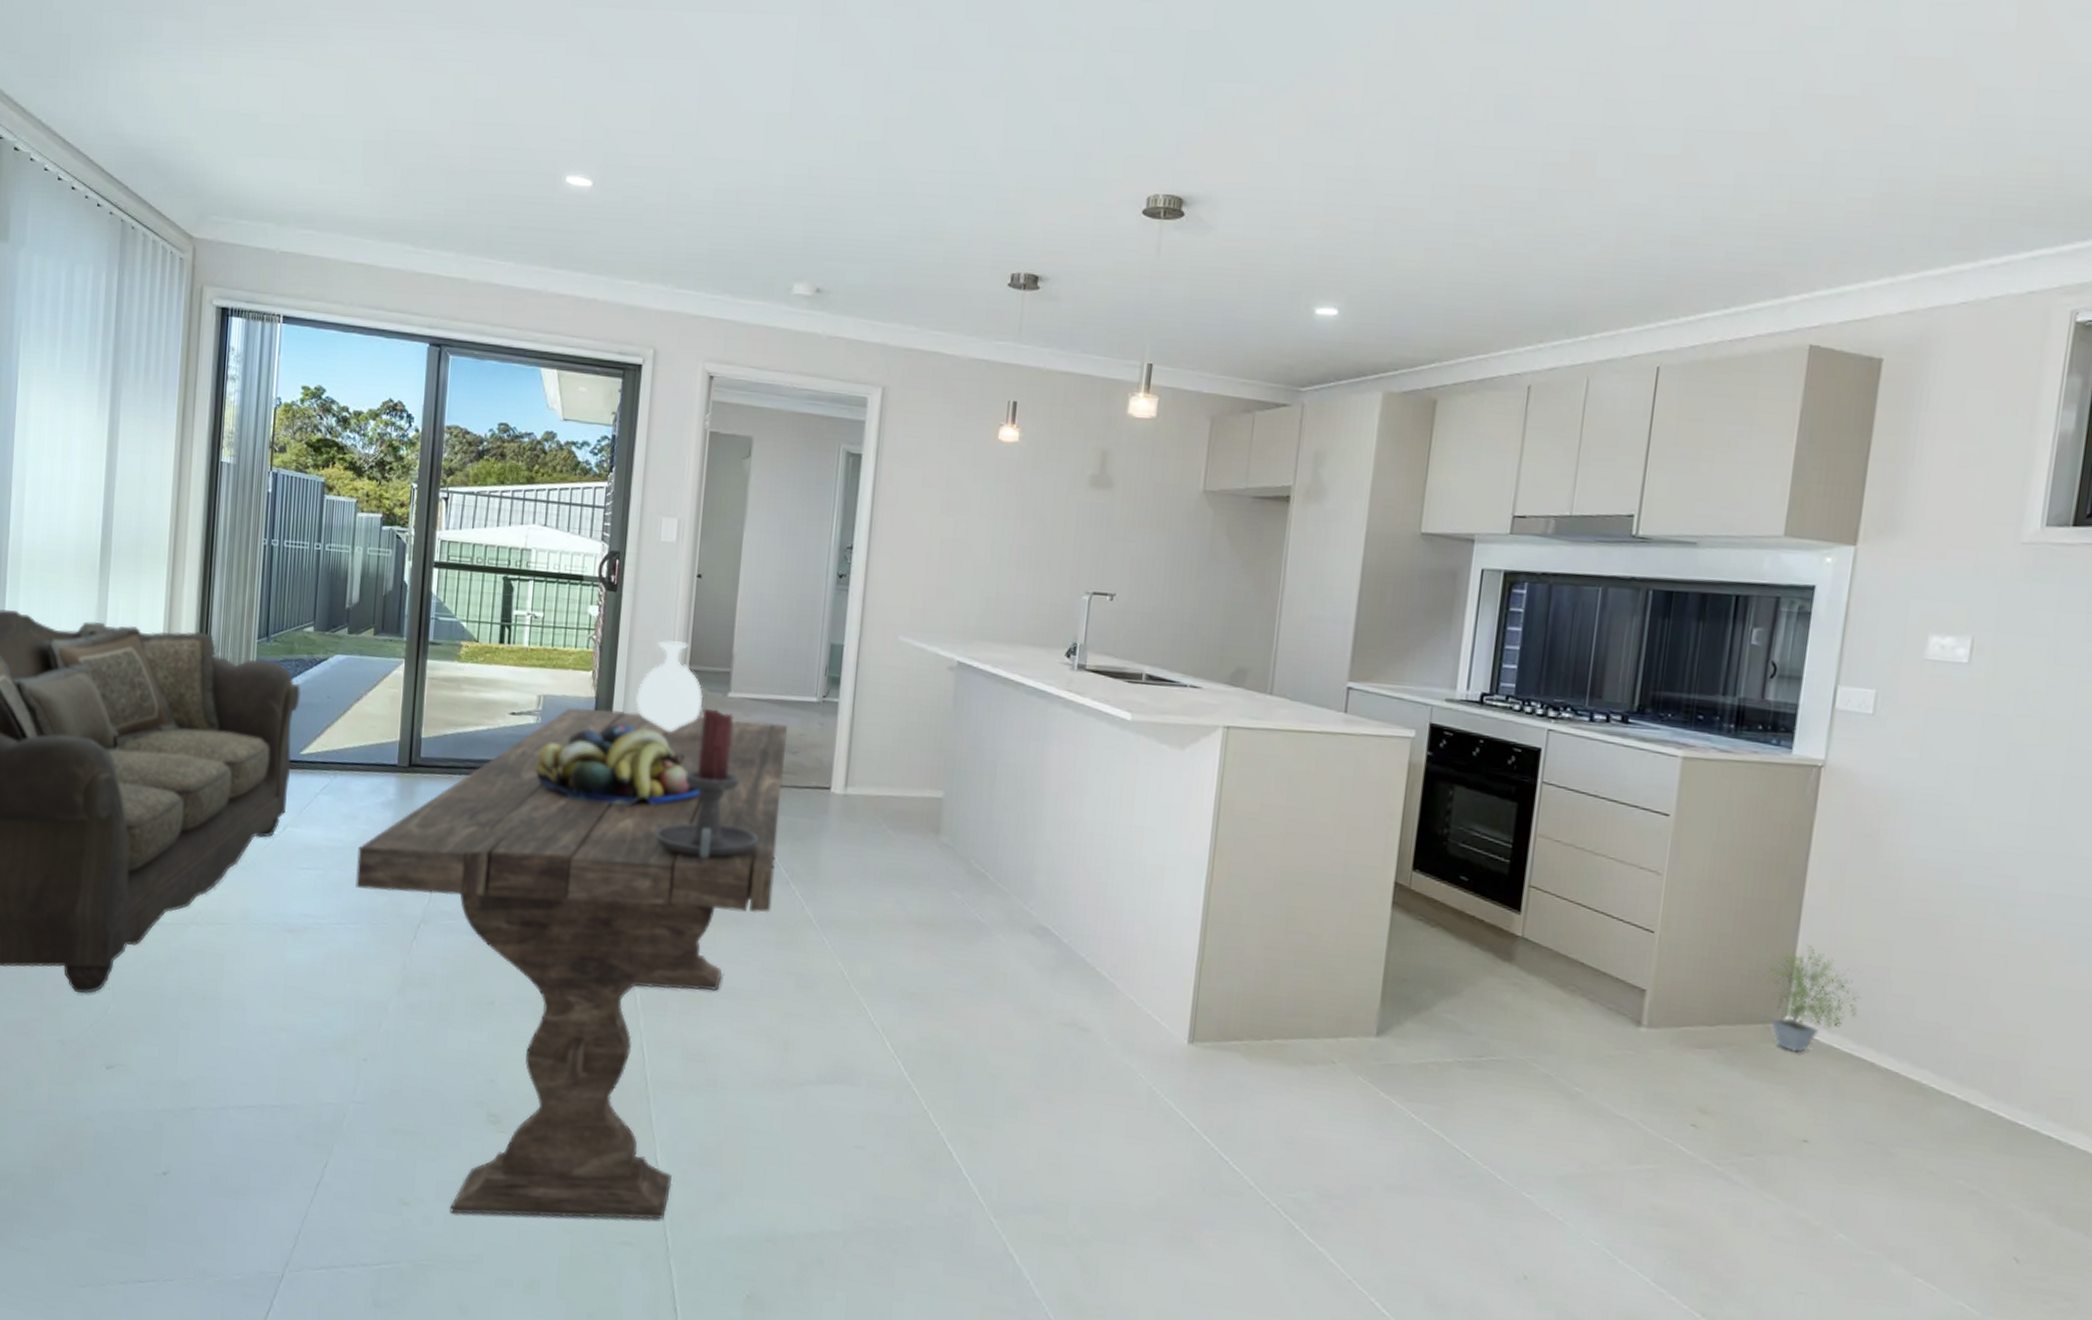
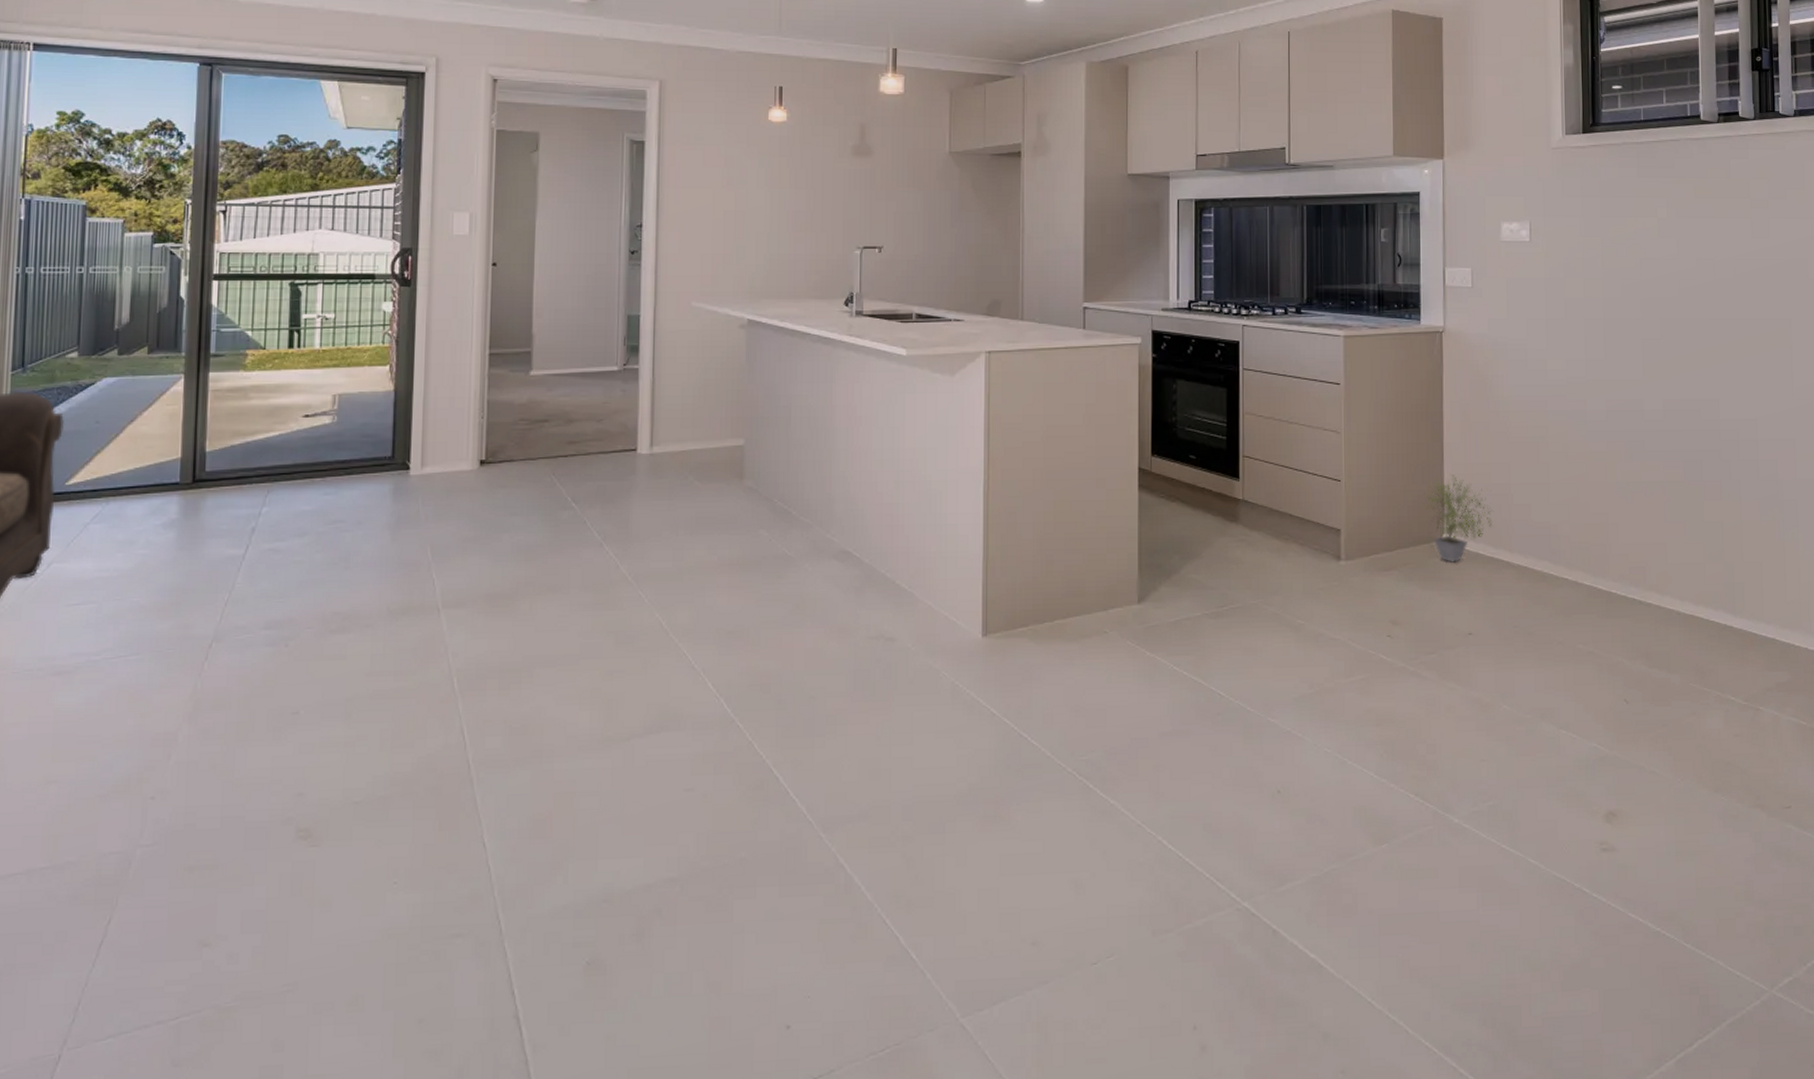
dining table: present [355,708,788,1220] -> none [135,394,592,944]
fruit bowl: present [535,723,700,805] -> none [333,412,507,495]
vase: present [636,640,703,732] -> none [436,328,505,415]
candle holder: present [655,708,759,859] -> none [464,388,569,534]

